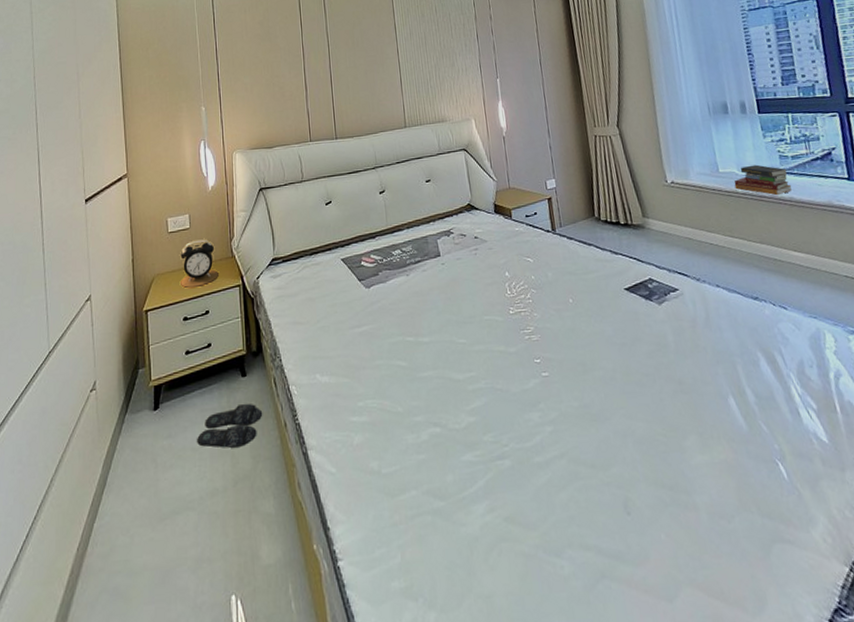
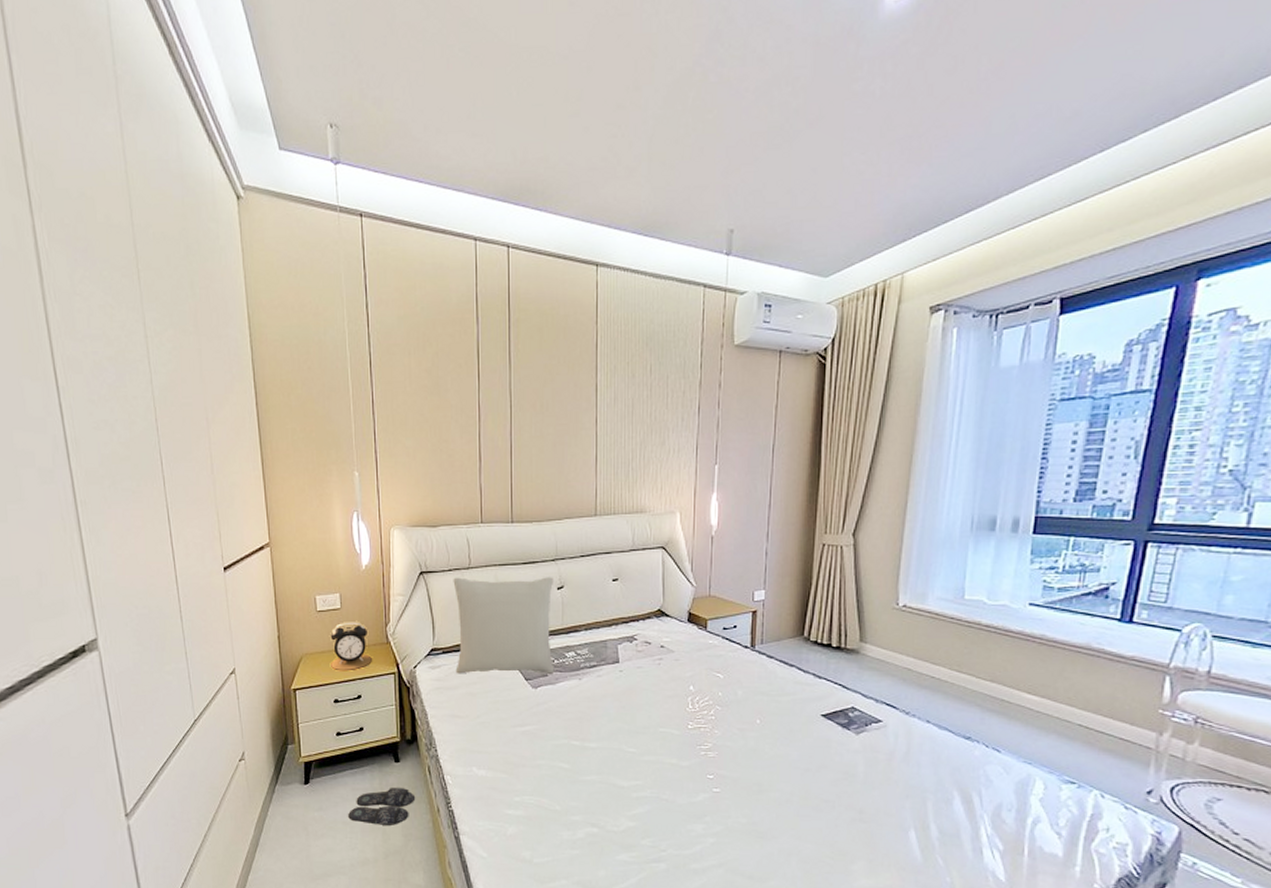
pillow: none [289,183,384,281] -> present [453,577,555,674]
books: present [734,164,792,196] -> none [978,594,1048,631]

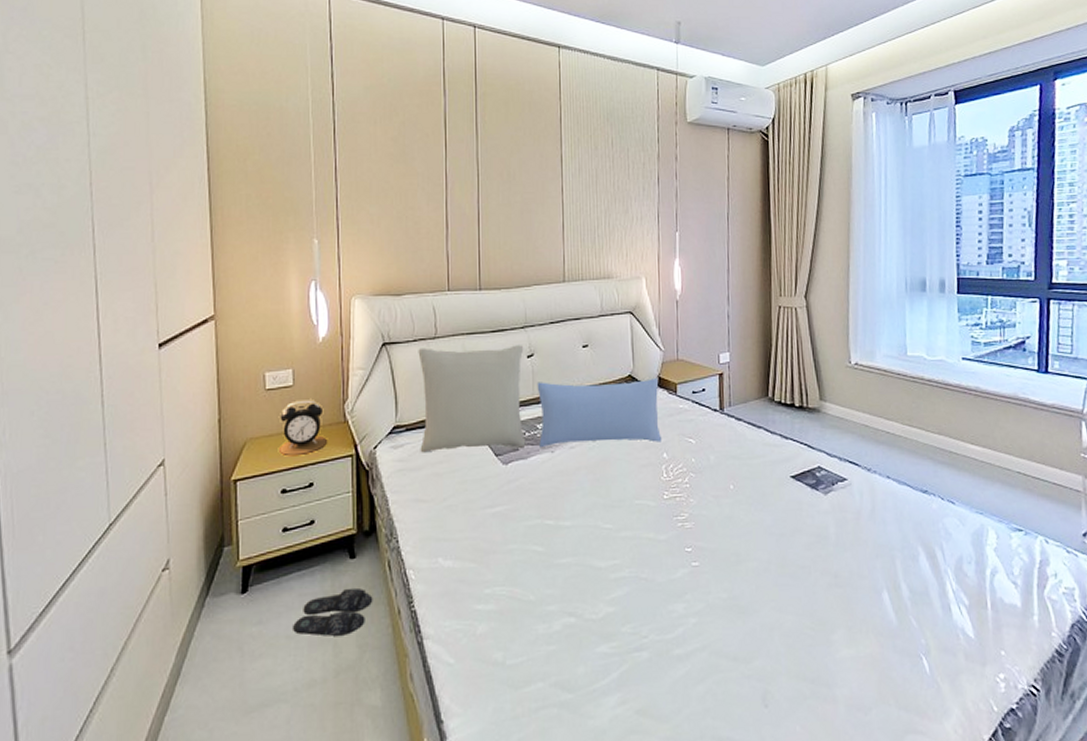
pillow: none [566,613,688,675] -> present [537,378,661,447]

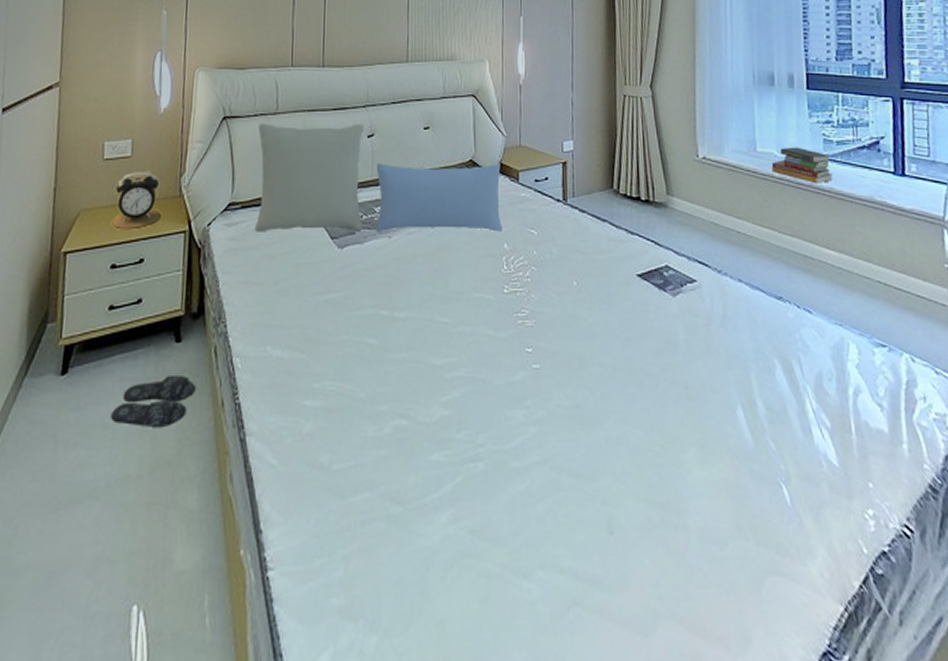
books: none [921,349,980,385] -> present [771,147,833,184]

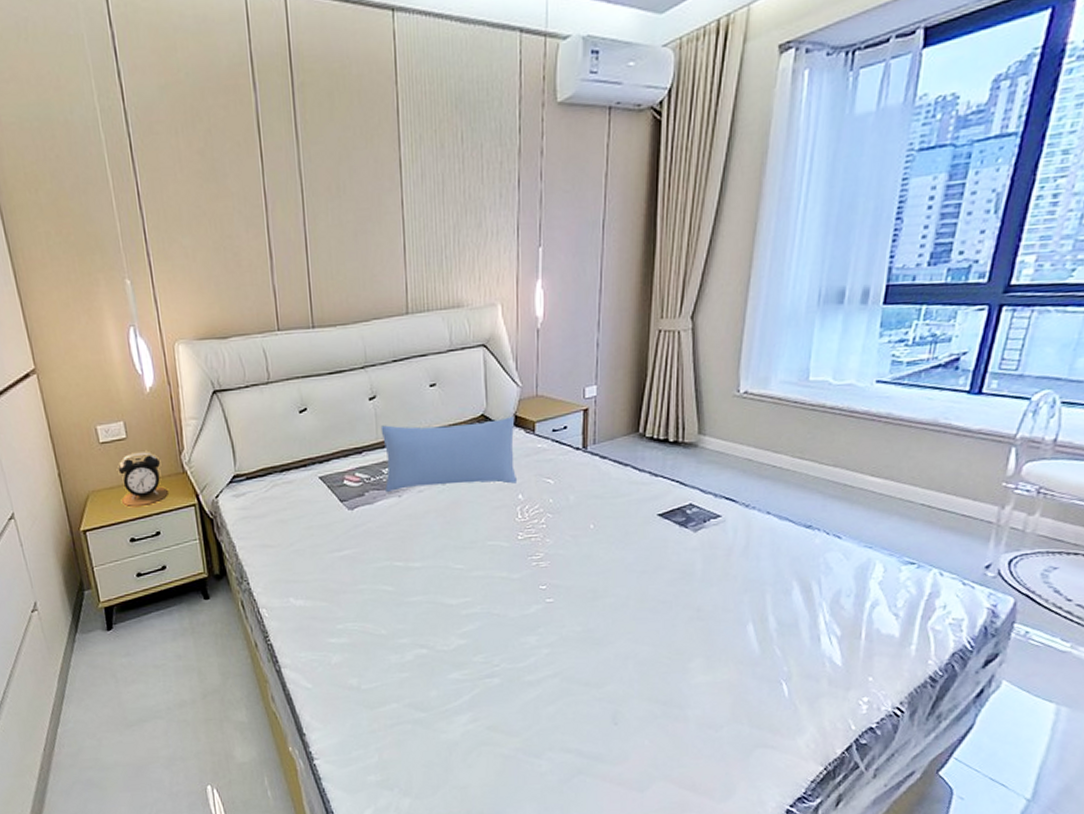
slippers: present [111,374,197,427] -> none [159,624,231,666]
pillow: present [254,123,365,232] -> none [251,387,372,501]
books: present [771,147,833,184] -> none [823,372,895,411]

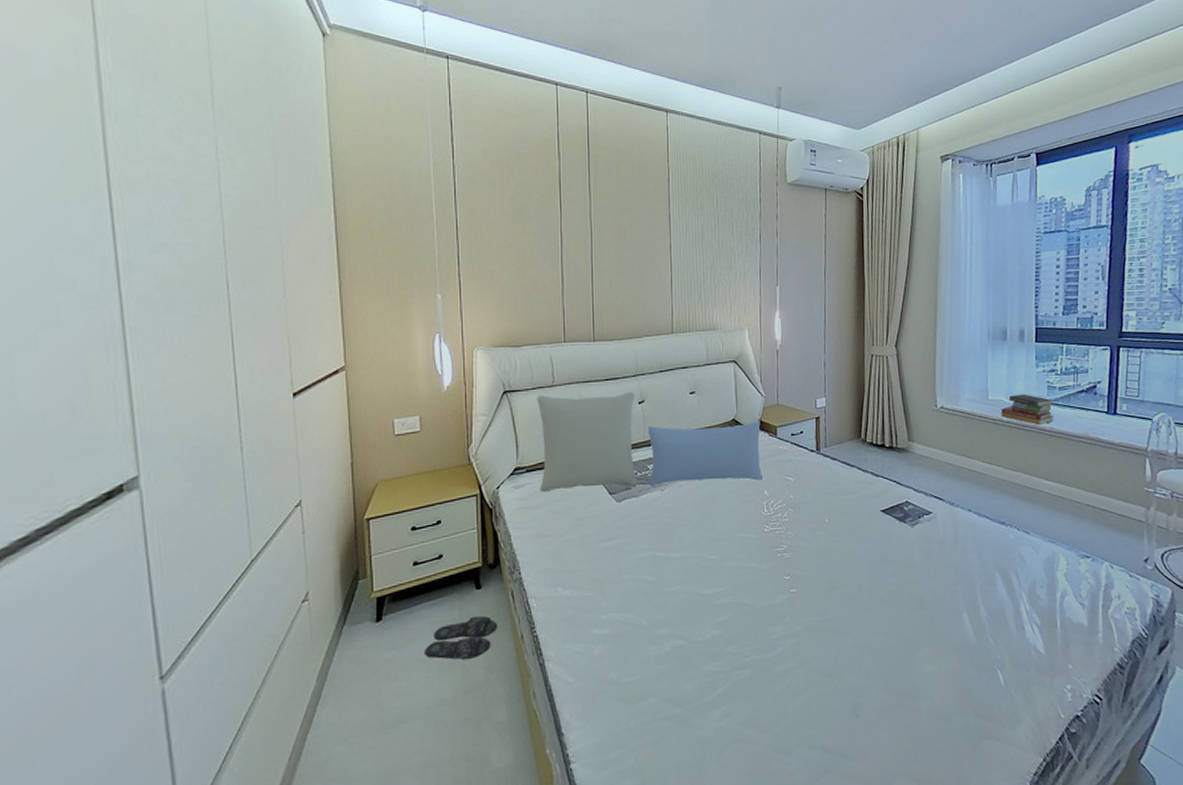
alarm clock: present [118,451,168,508] -> none [408,444,453,497]
slippers: none [159,624,231,666] -> present [425,615,498,660]
pillow: none [251,387,372,501] -> present [537,392,638,492]
books: none [823,372,895,411] -> present [1001,394,1054,426]

